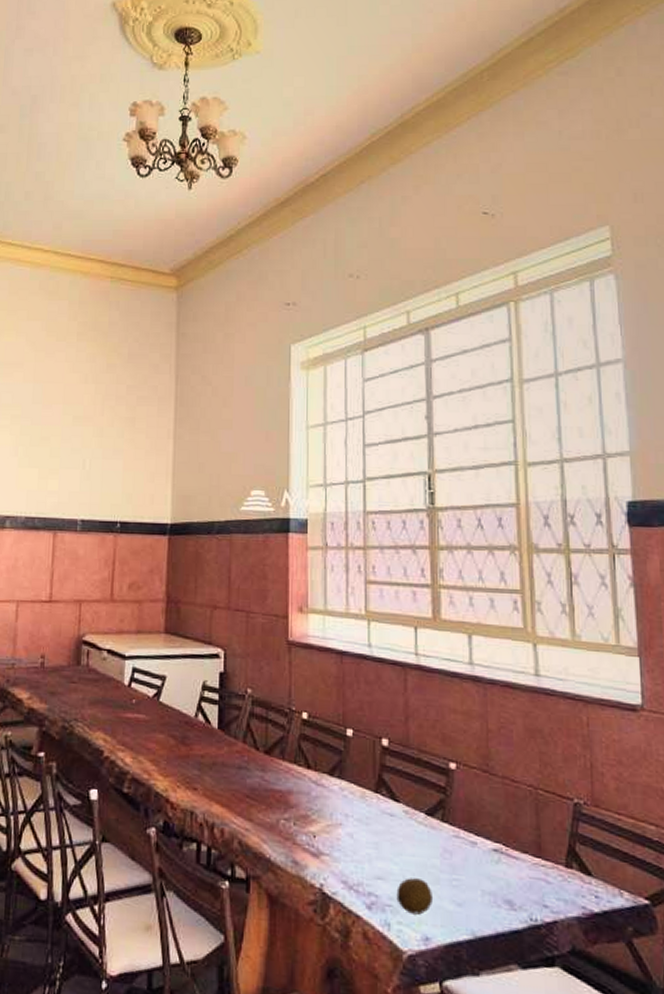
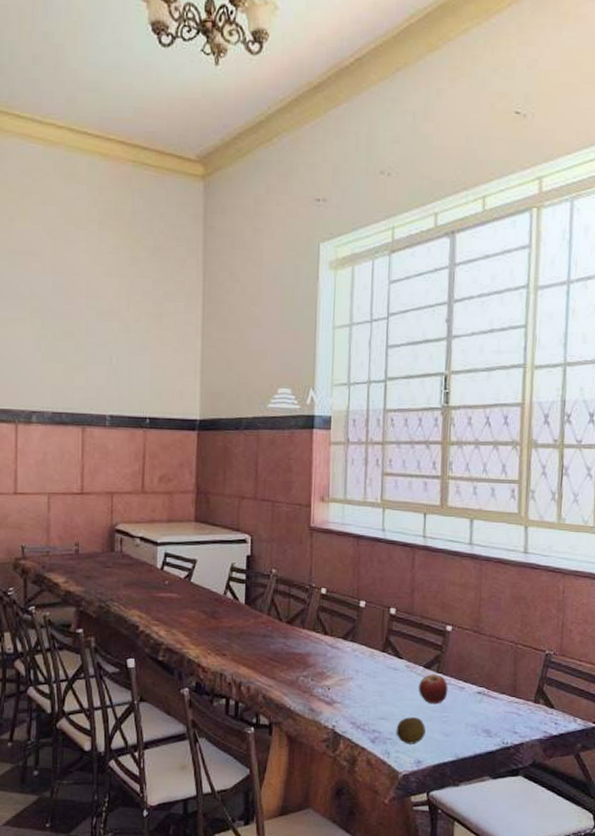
fruit: none [421,823,457,863] -> present [419,674,448,704]

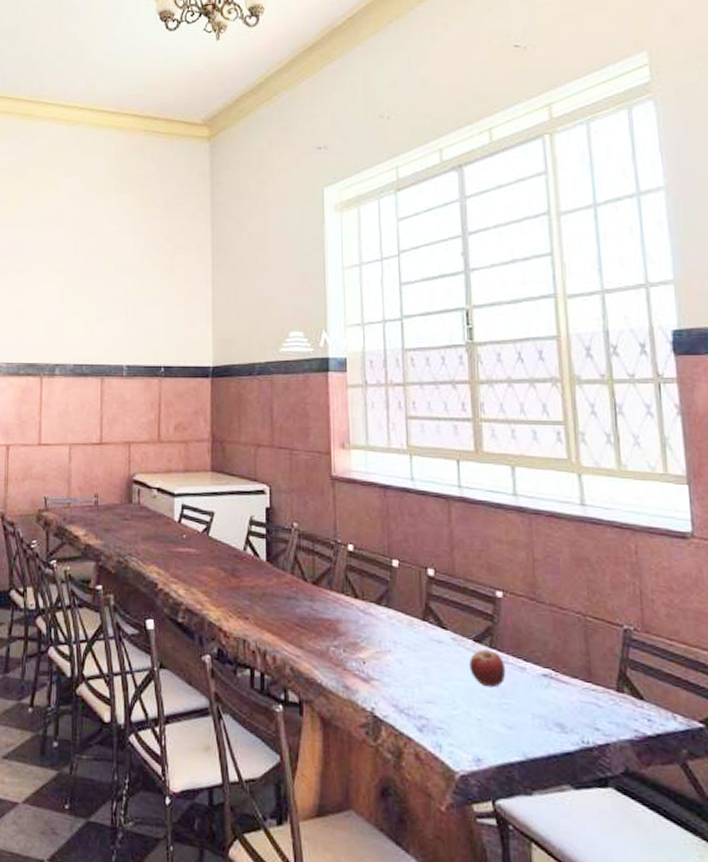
fruit: present [396,717,426,744] -> none [447,702,483,737]

